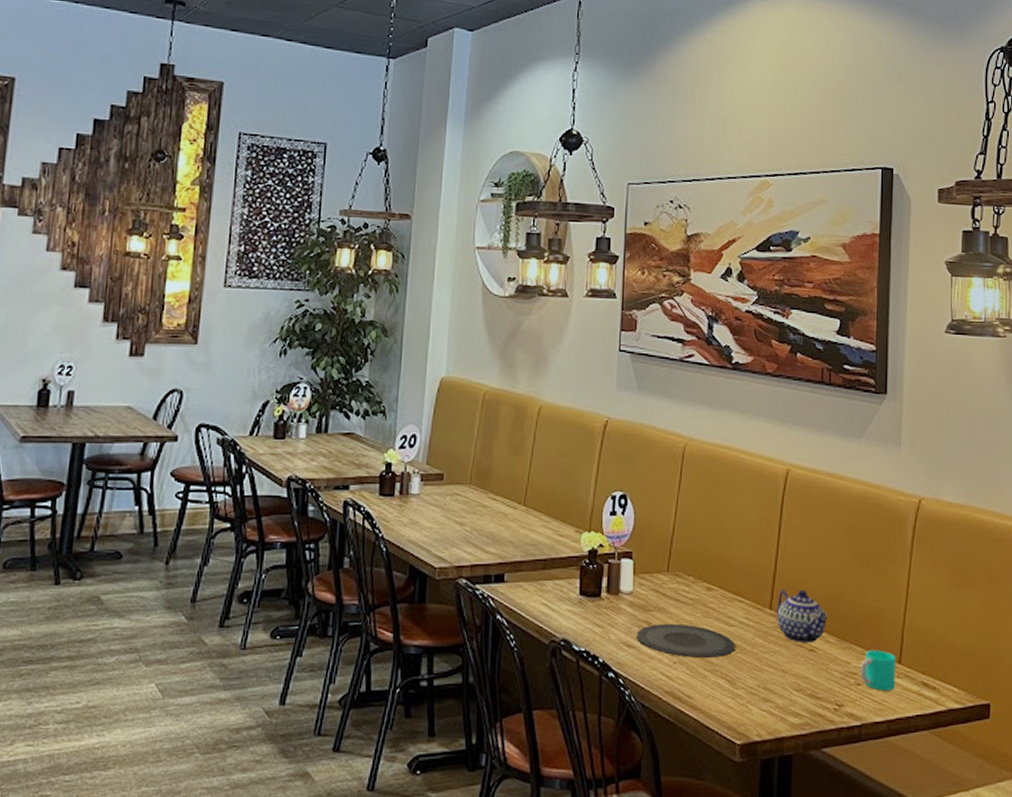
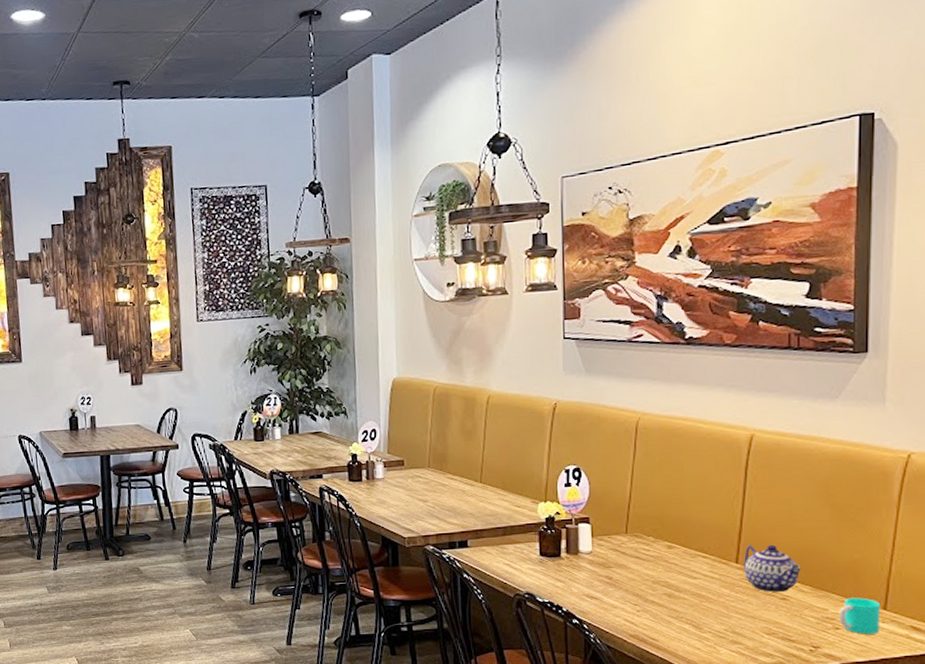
plate: present [637,623,735,659] -> none [598,577,700,607]

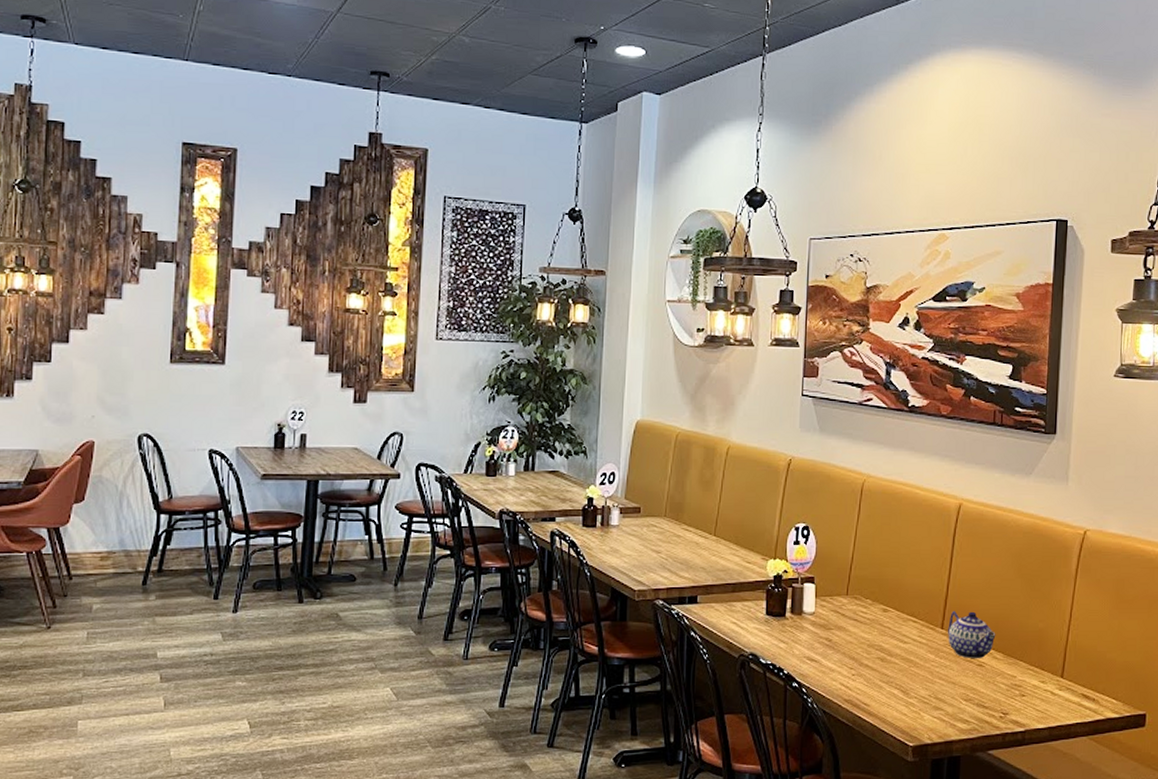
cup: present [839,597,881,634] -> none [1025,665,1059,701]

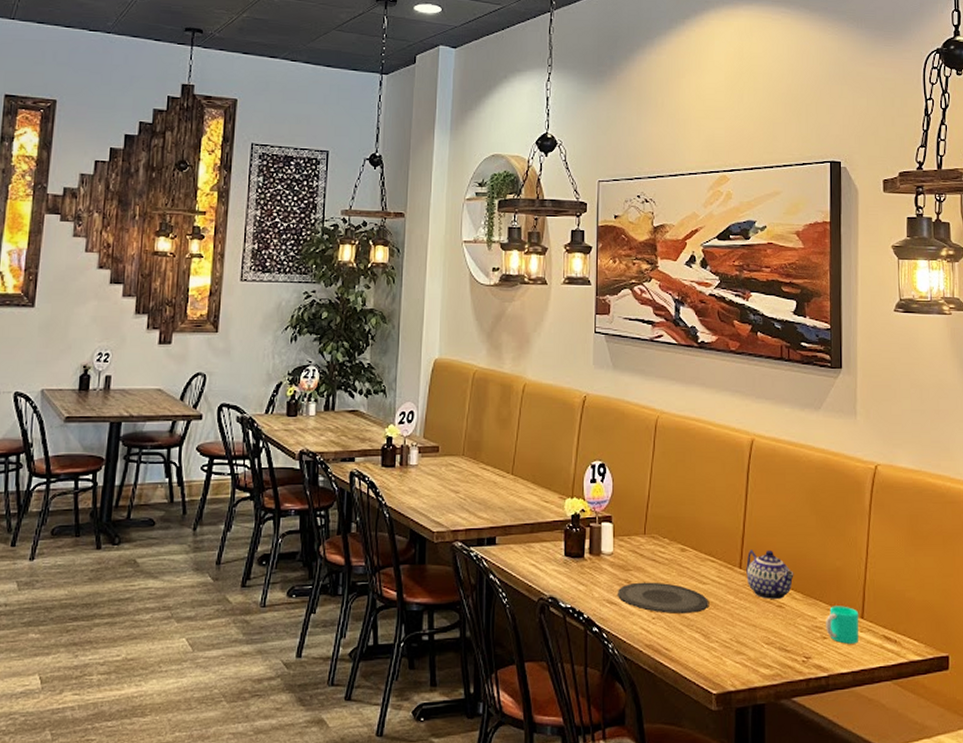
plate: none [818,640,909,672] -> present [618,582,708,615]
cup: none [1025,665,1059,701] -> present [826,606,859,644]

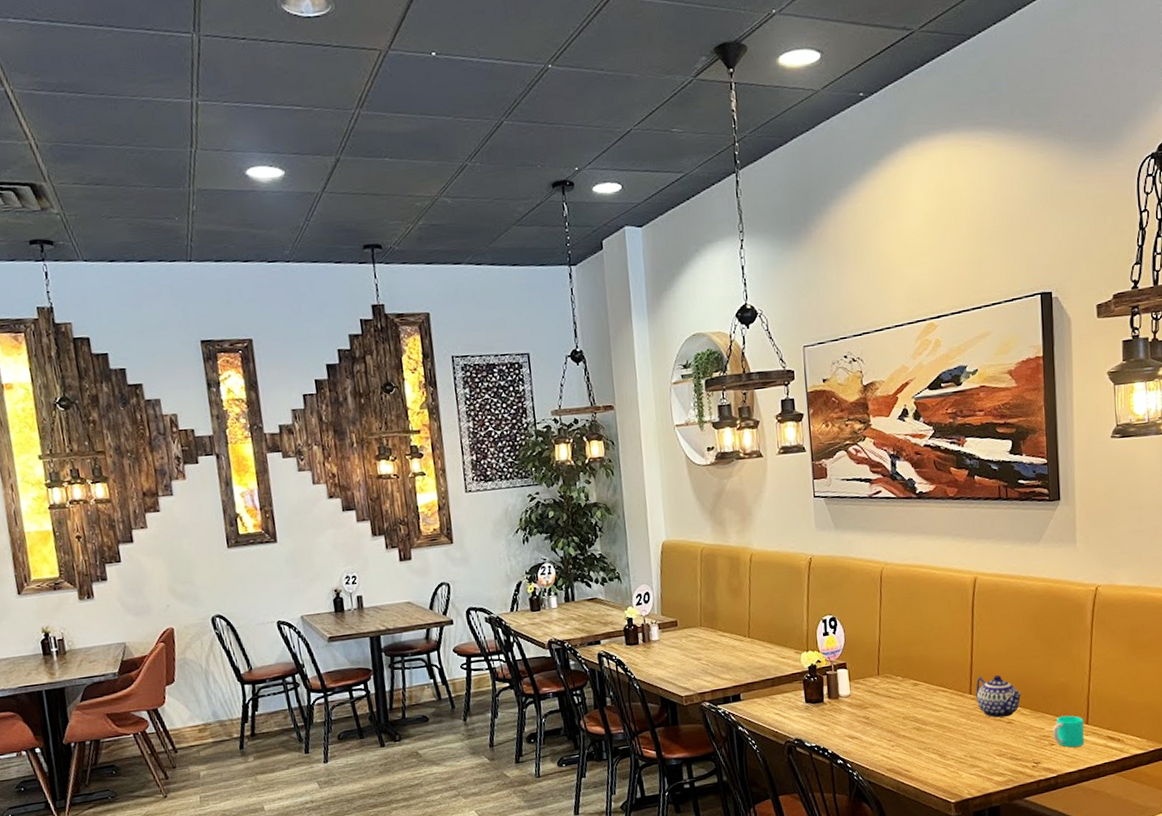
plate: present [618,582,708,615] -> none [858,715,943,741]

